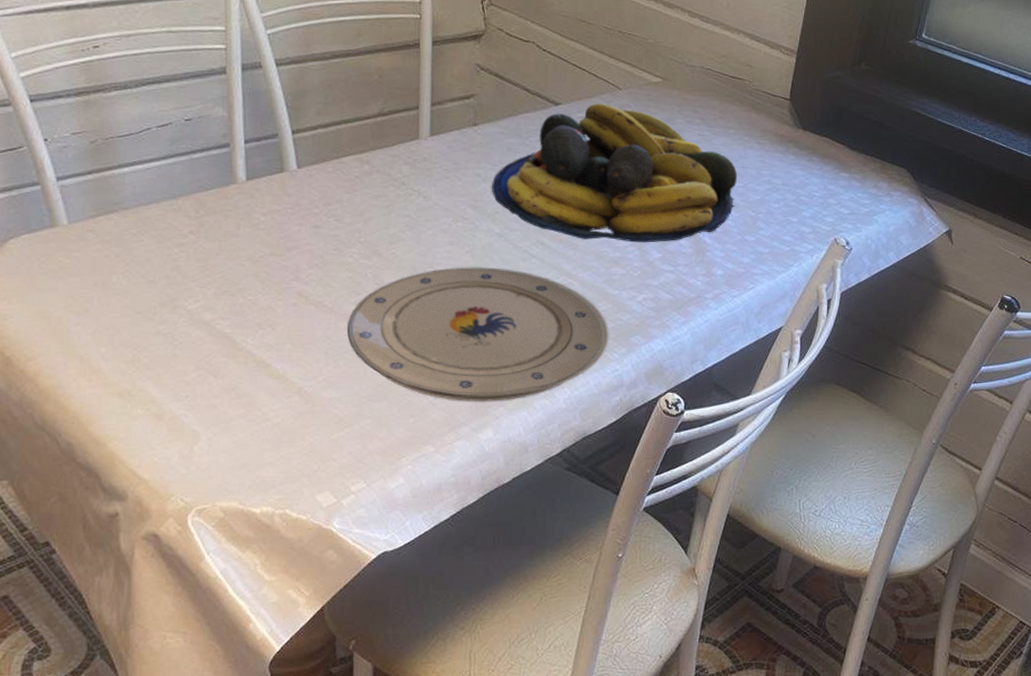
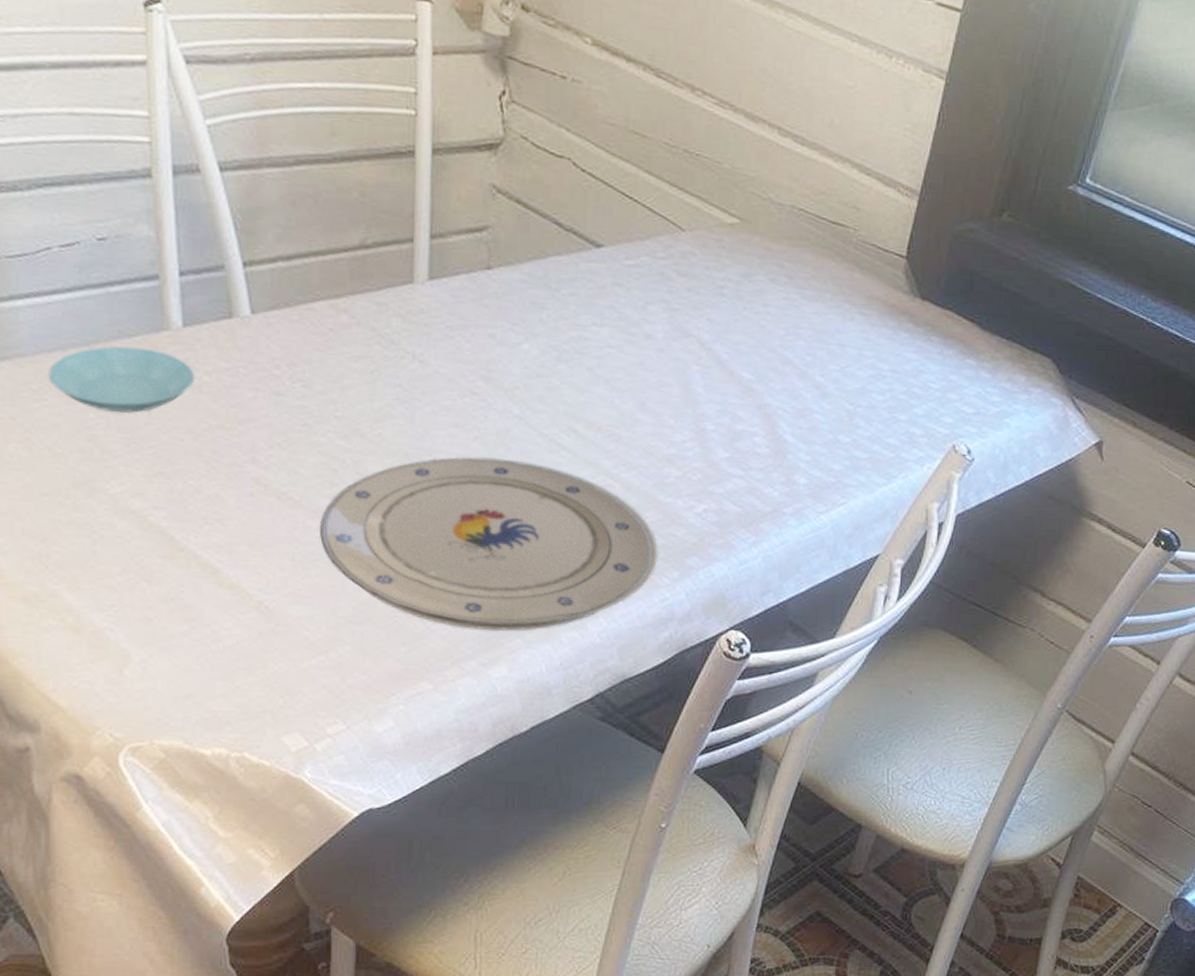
saucer: none [144,197,254,247] -> present [48,346,194,413]
fruit bowl: present [492,103,737,243] -> none [510,247,832,438]

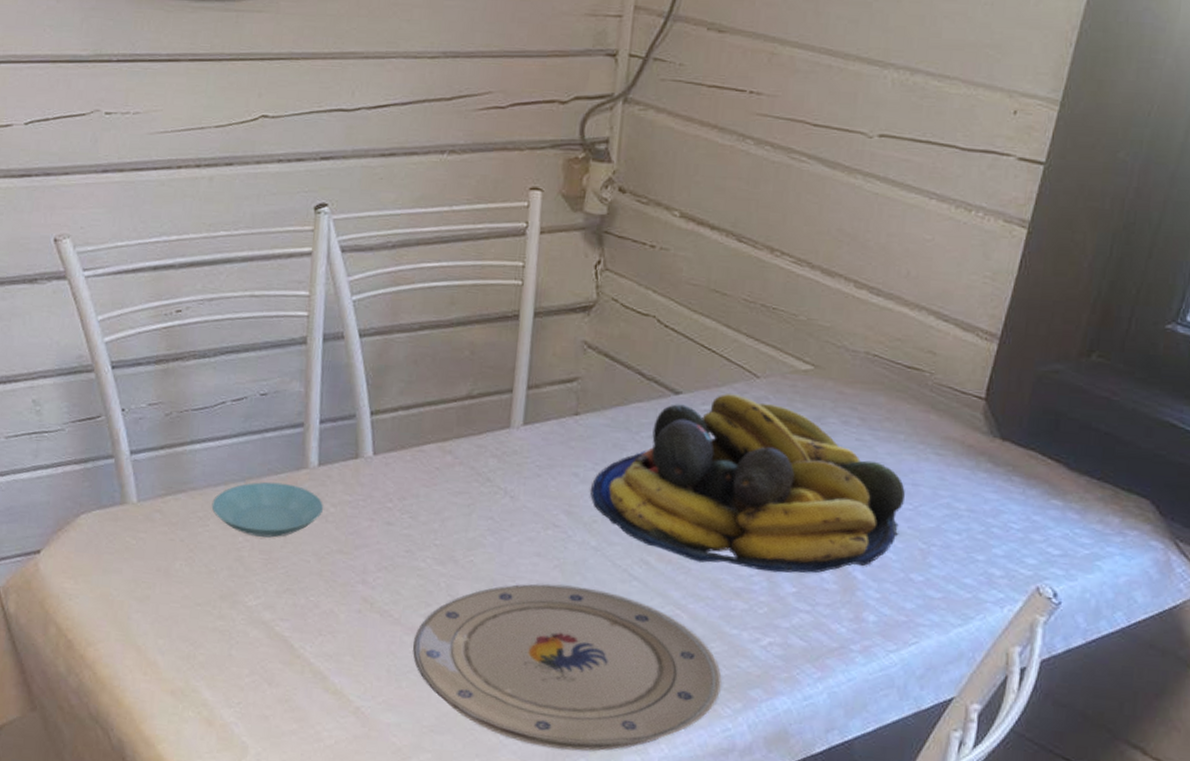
fruit bowl: none [510,247,832,438] -> present [590,394,905,574]

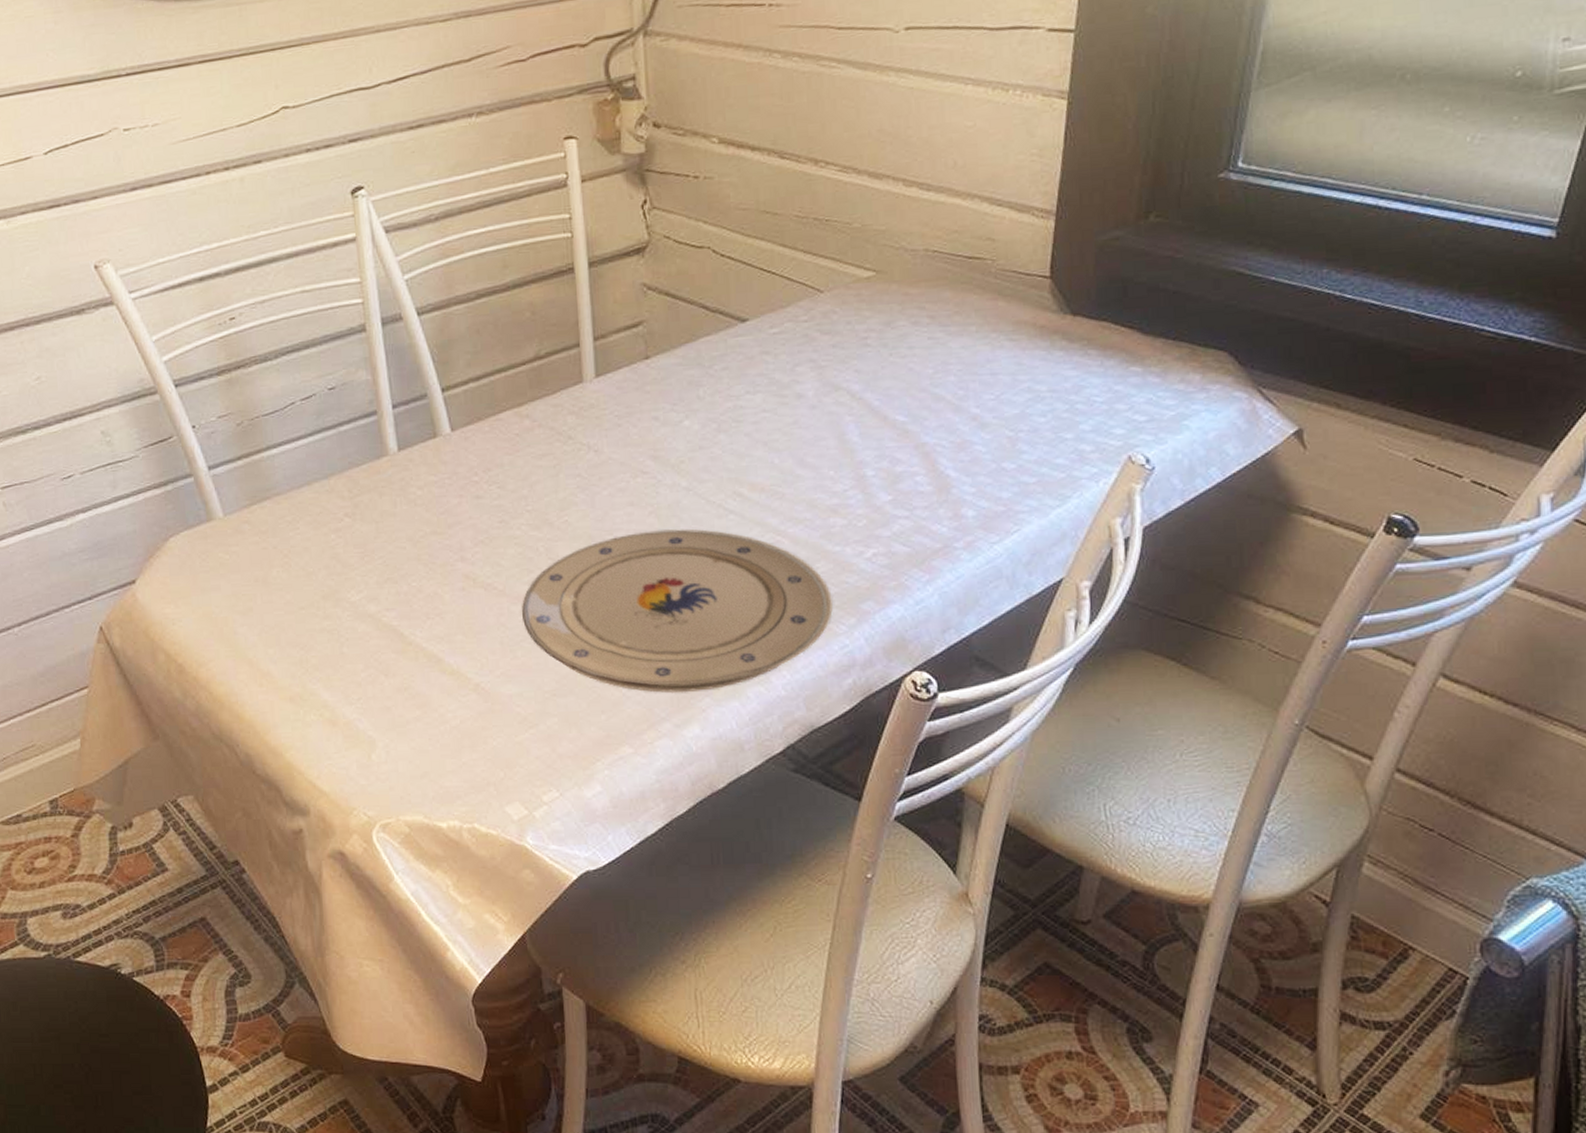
saucer: present [211,482,323,538] -> none [298,473,410,532]
fruit bowl: present [590,394,905,574] -> none [673,312,985,486]

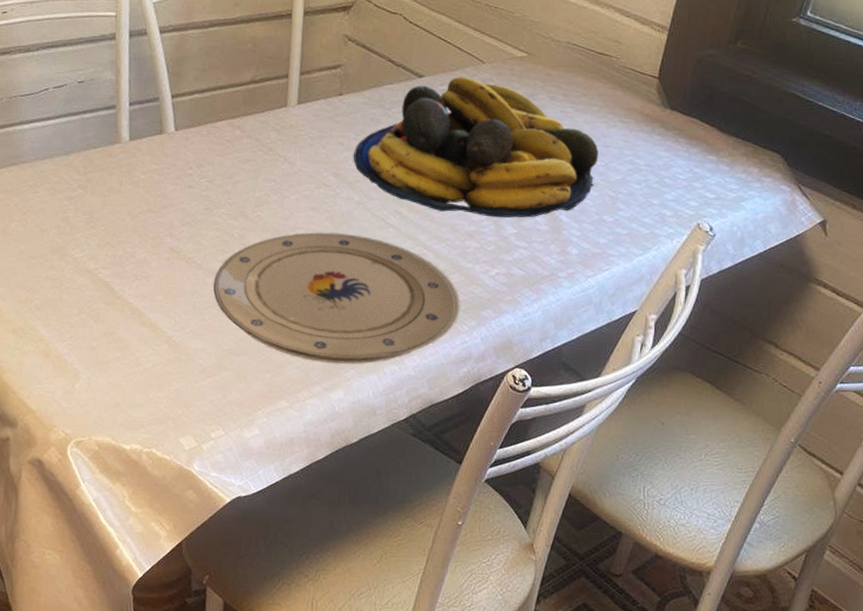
fruit bowl: none [673,312,985,486] -> present [353,76,598,218]

